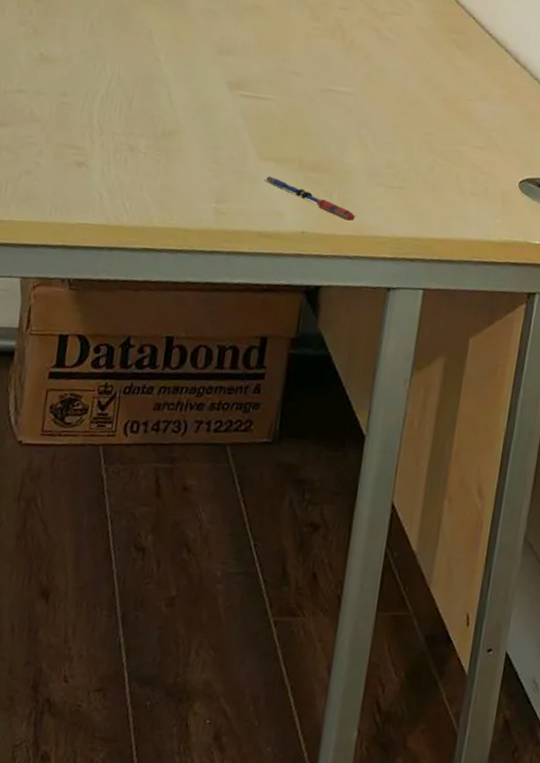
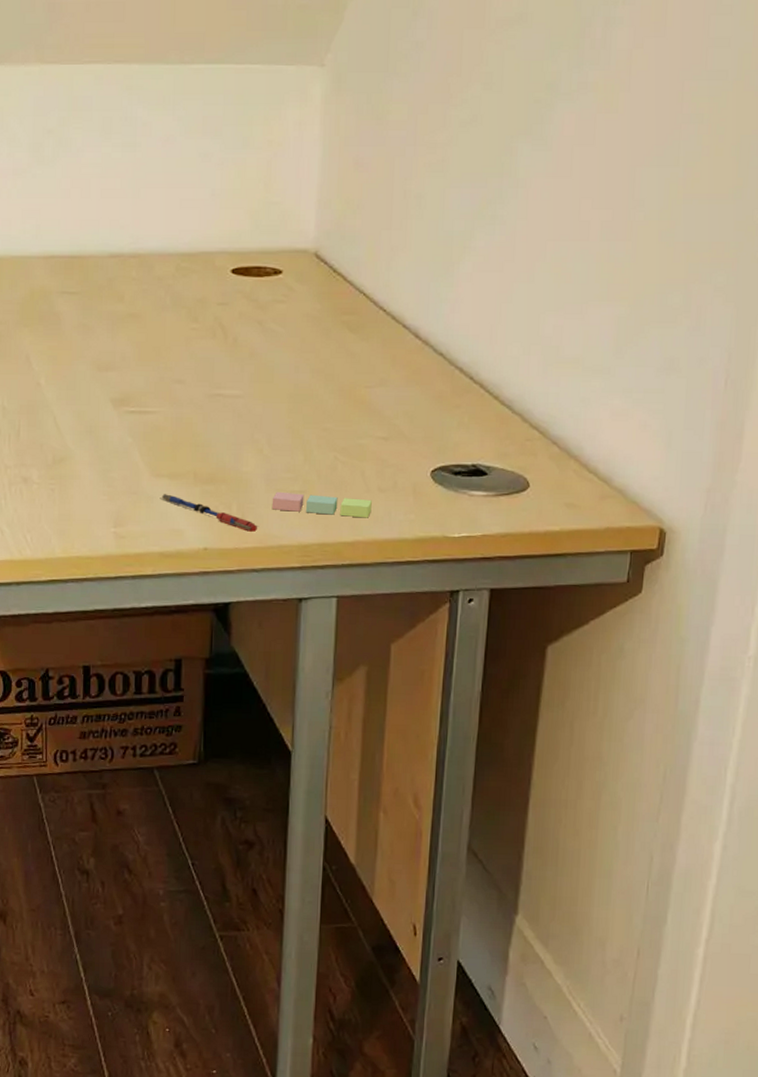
sticky notes: none [370,185,464,219] -> present [271,491,372,518]

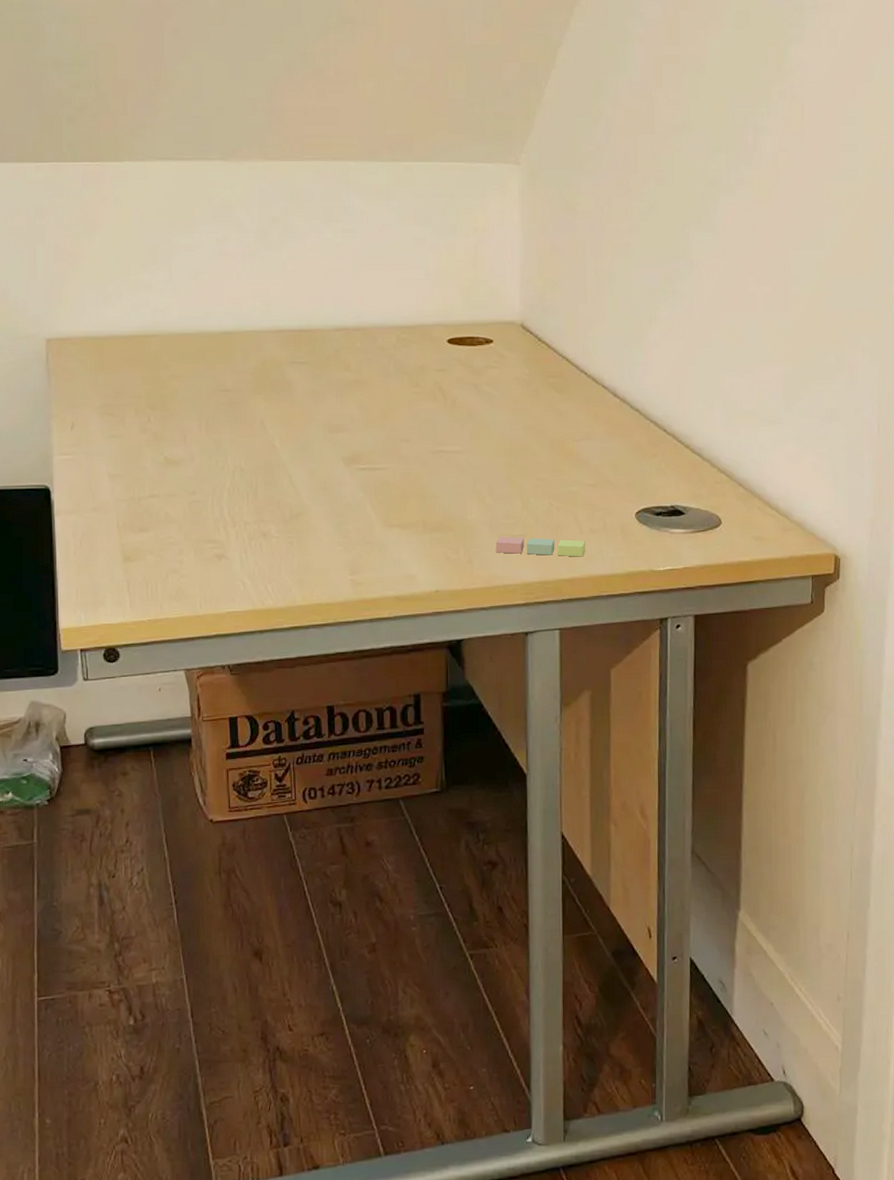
pen: present [160,494,260,533] -> none [392,542,486,575]

